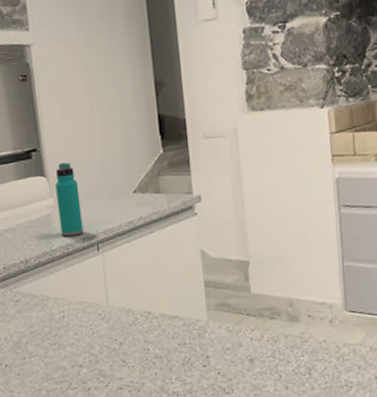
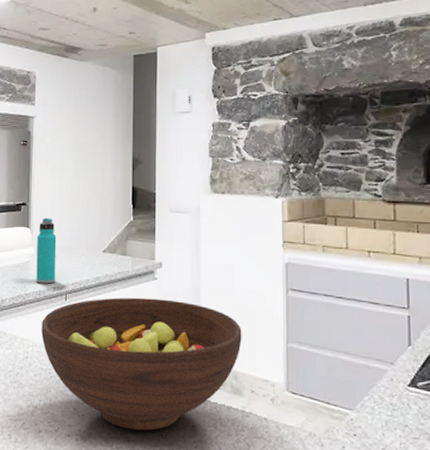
fruit bowl: none [74,234,295,373] -> present [41,297,242,431]

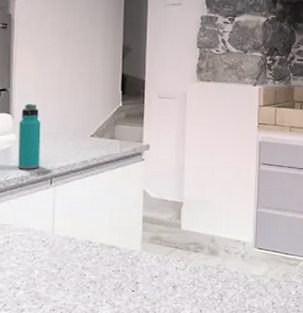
fruit bowl: present [41,297,242,431] -> none [24,178,220,297]

